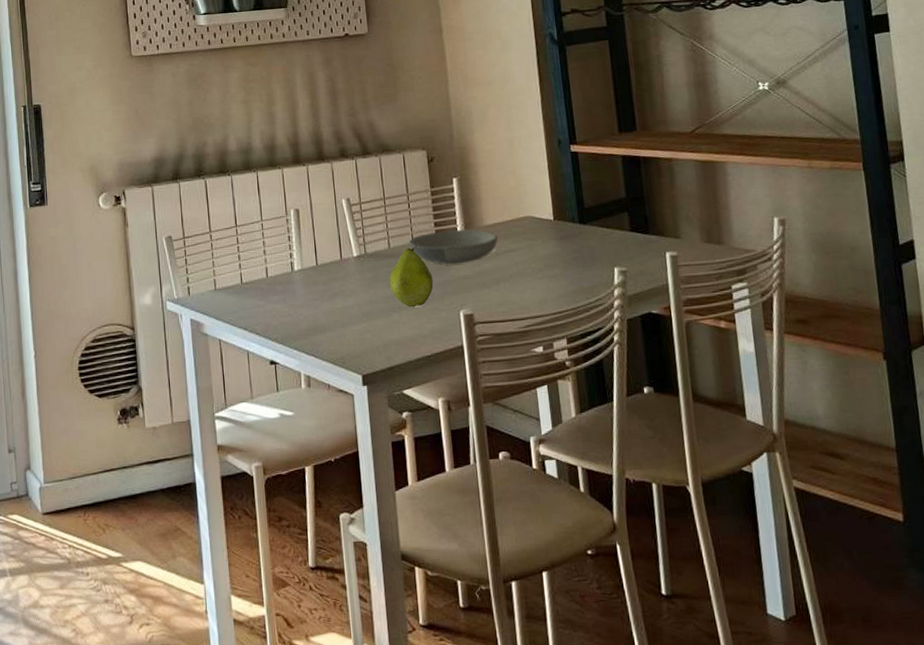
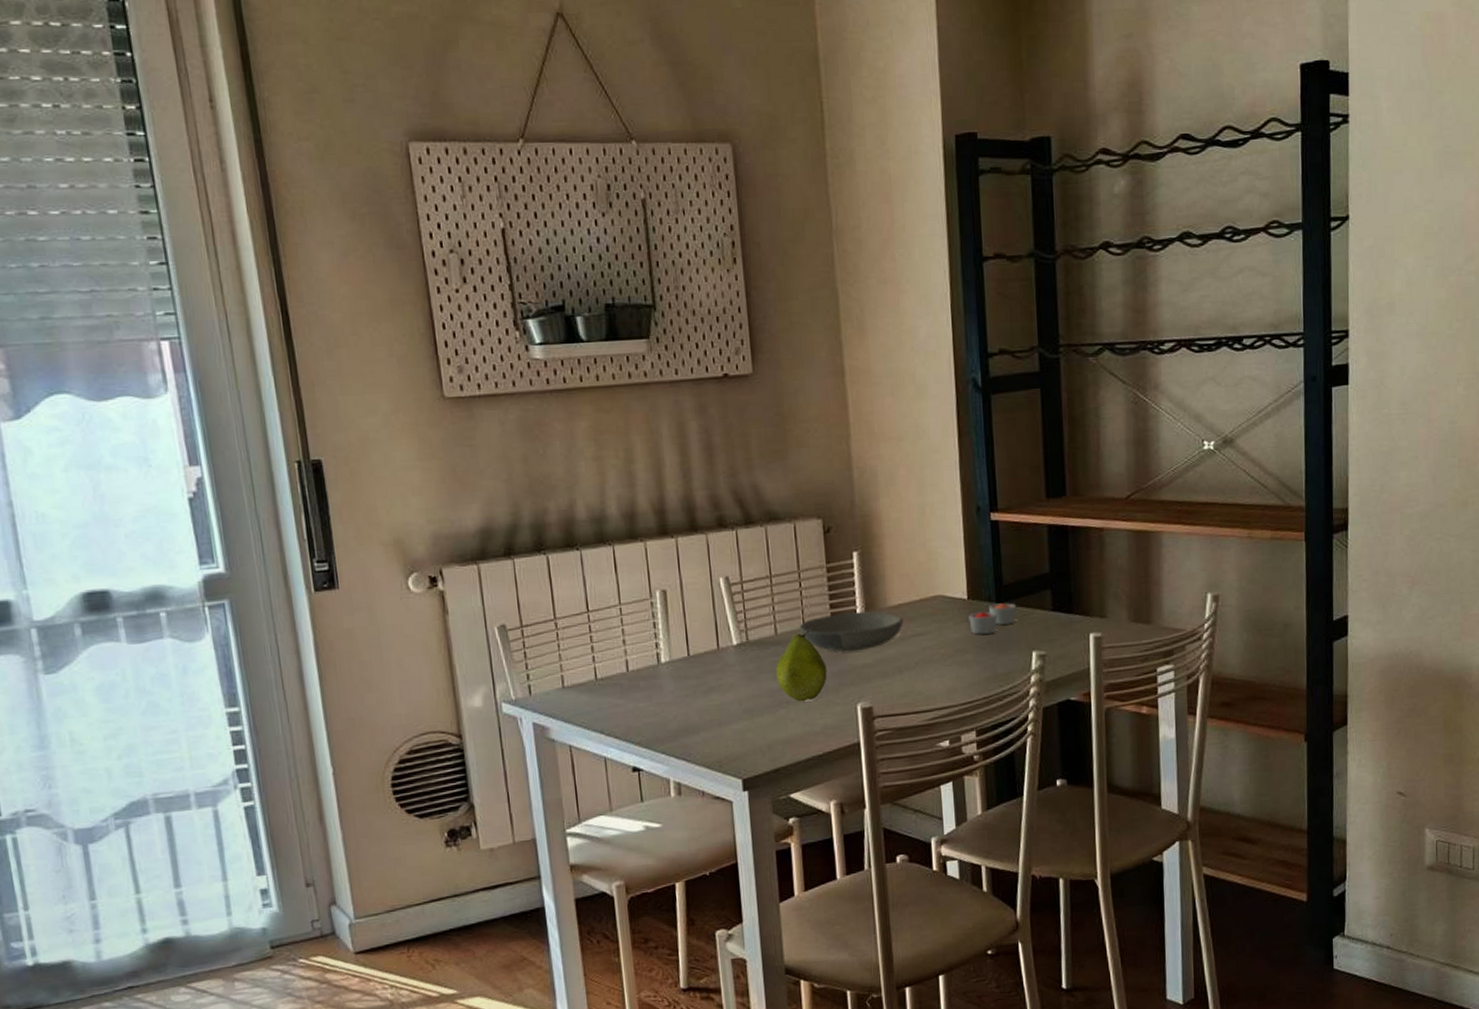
candle: none [555,224,598,252] -> present [968,603,1017,635]

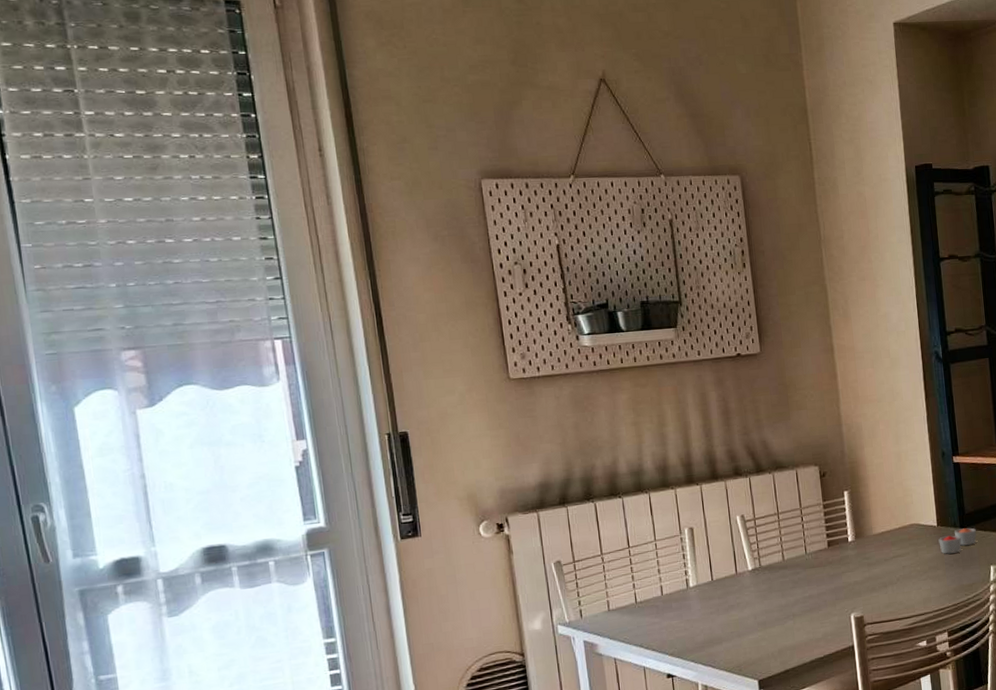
fruit: present [776,630,827,702] -> none [784,555,826,615]
bowl: present [799,611,903,652] -> none [802,538,886,573]

